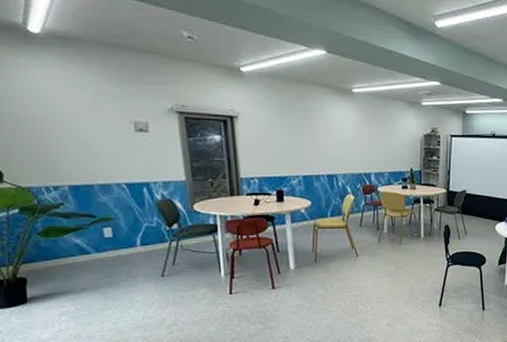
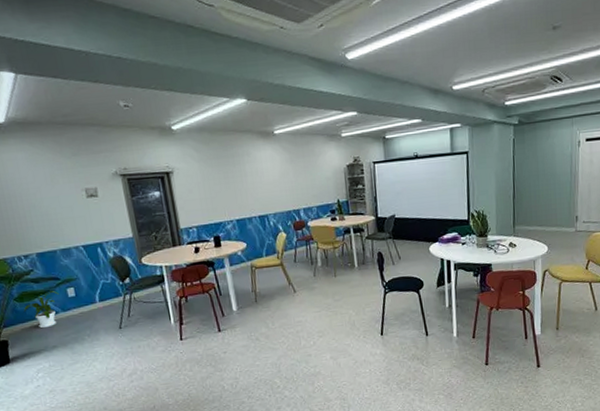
house plant: none [48,228,95,269] -> present [23,290,60,329]

